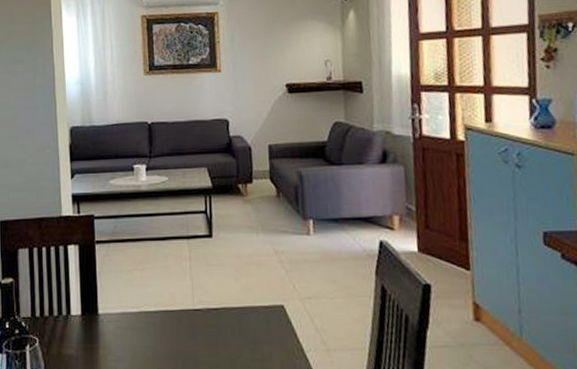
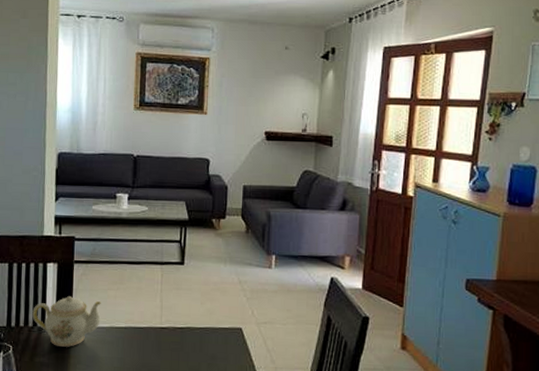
teapot: none [56,280,128,337] -> present [32,296,101,347]

